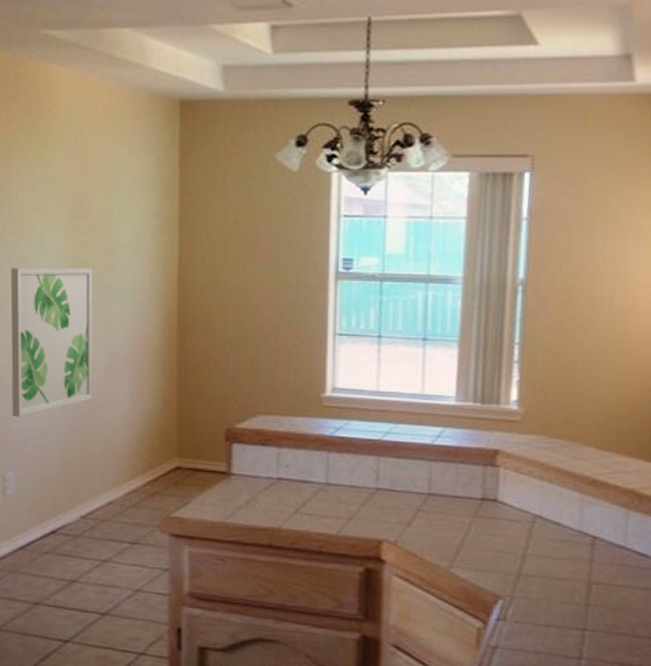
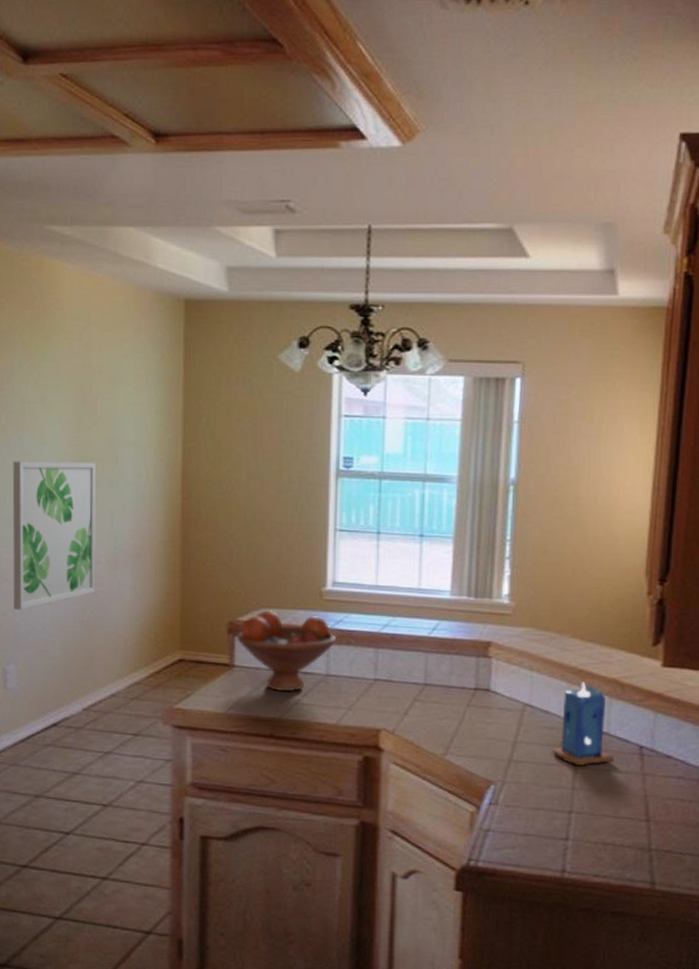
fruit bowl: none [233,417,337,501] -> present [236,610,337,692]
candle: none [564,492,632,581] -> present [552,681,615,766]

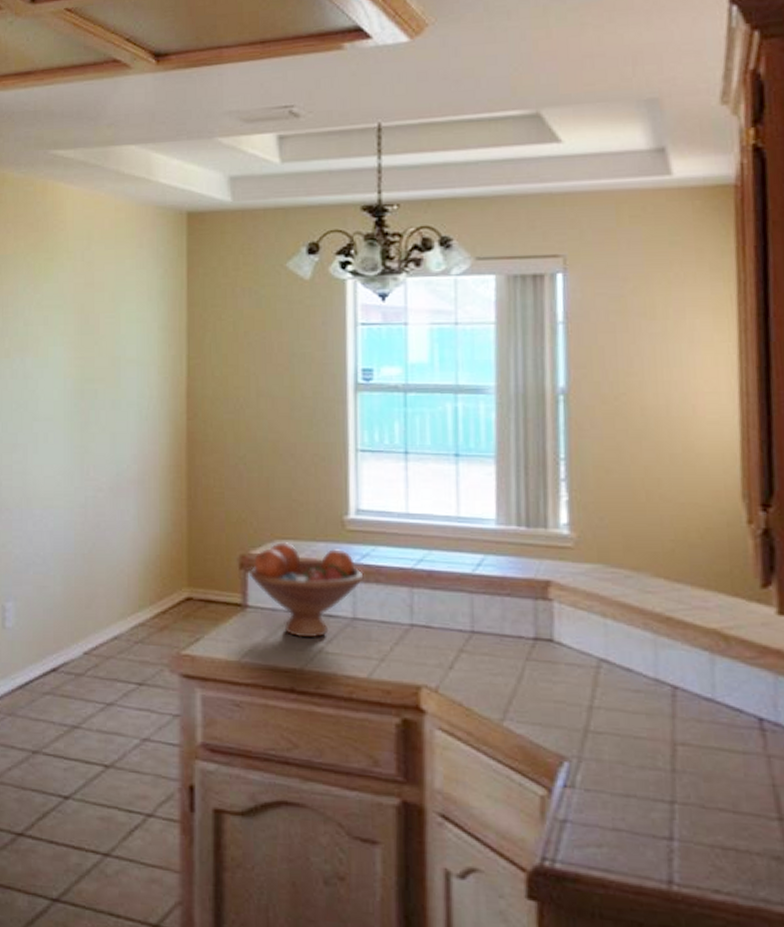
wall art: present [12,461,97,611] -> none [13,383,99,542]
candle: present [552,681,615,766] -> none [640,632,726,741]

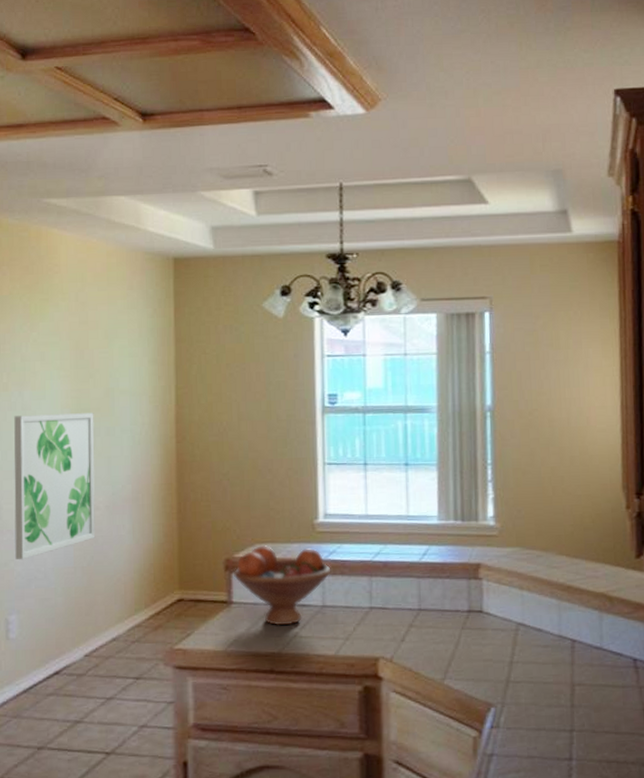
wall art: none [13,383,99,542] -> present [14,413,96,560]

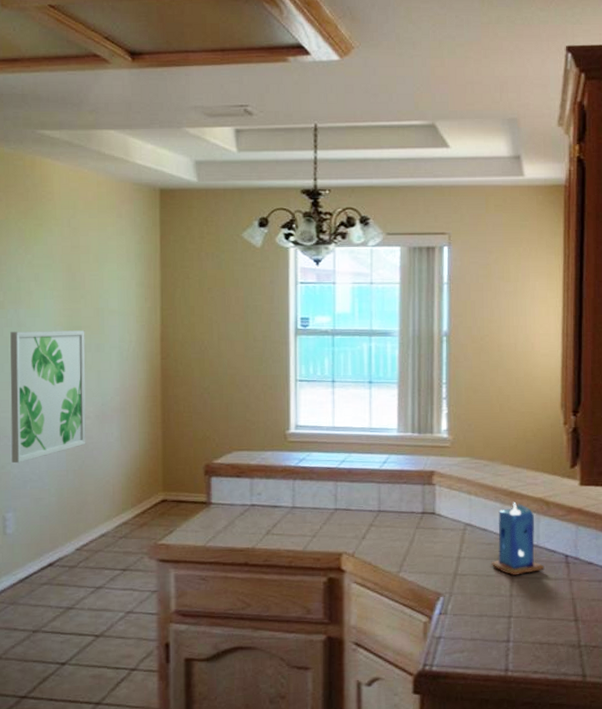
fruit bowl: present [233,545,331,626] -> none [212,453,301,525]
candle: none [548,597,610,682] -> present [491,501,545,575]

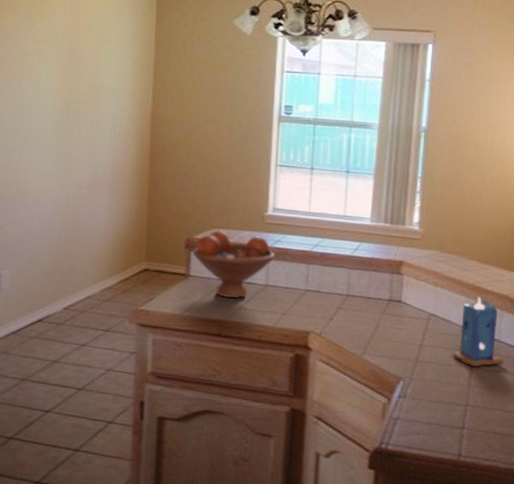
wall art: present [10,330,86,464] -> none [9,102,82,225]
fruit bowl: none [212,453,301,525] -> present [192,230,276,299]

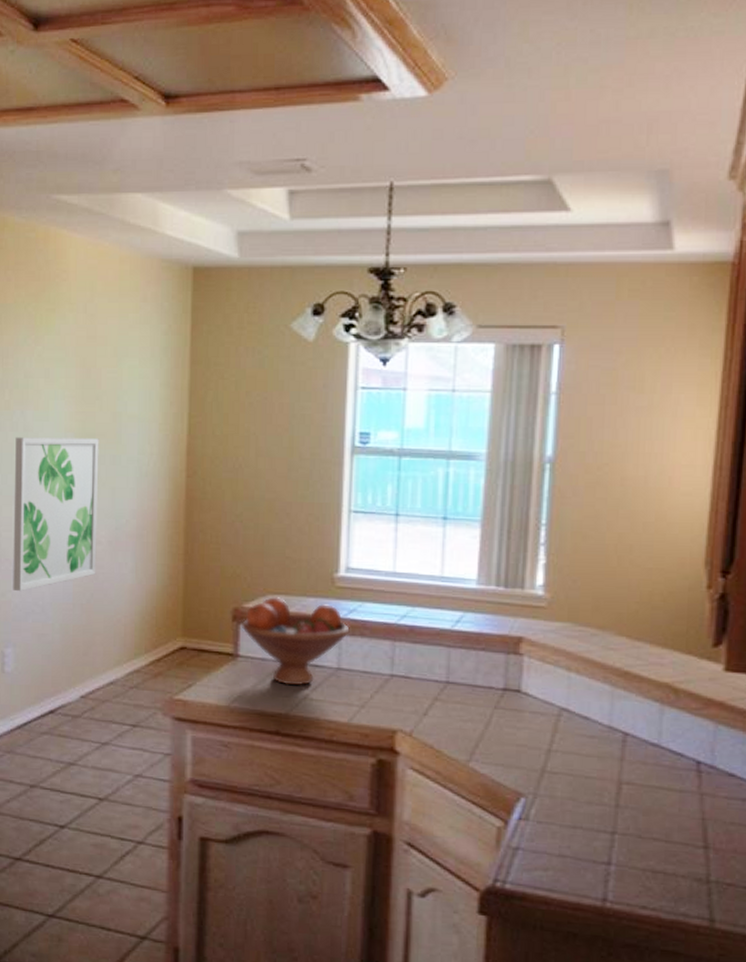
wall art: none [9,102,82,225] -> present [13,437,99,592]
candle: present [452,296,504,367] -> none [593,685,667,781]

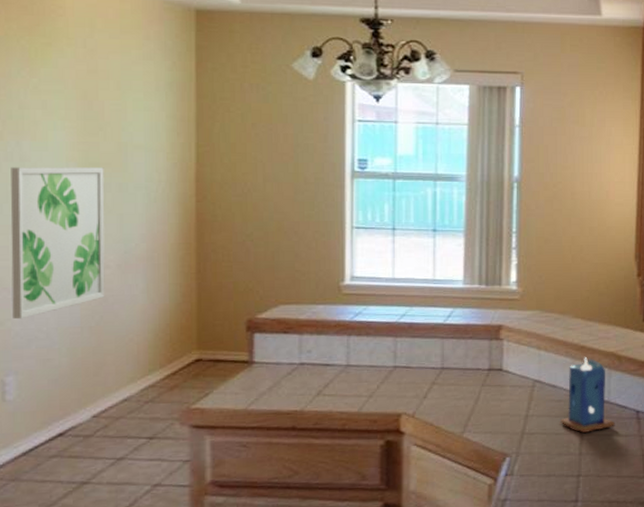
fruit bowl: present [241,597,350,686] -> none [255,307,356,385]
candle: none [593,685,667,781] -> present [560,356,615,433]

